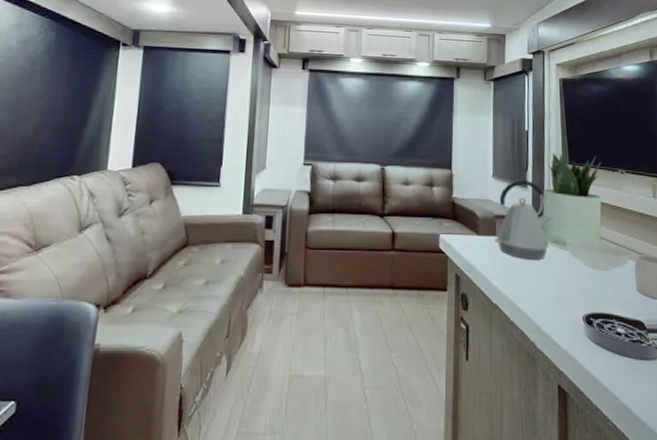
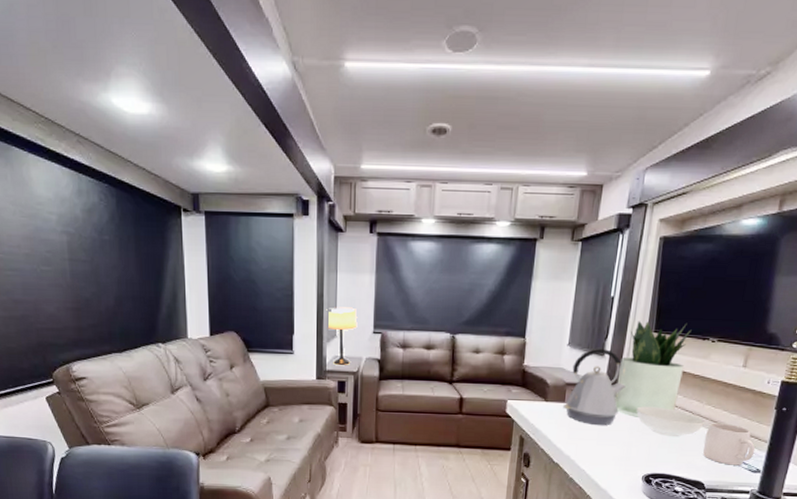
table lamp: none [257,139,287,198] -> present [326,308,357,365]

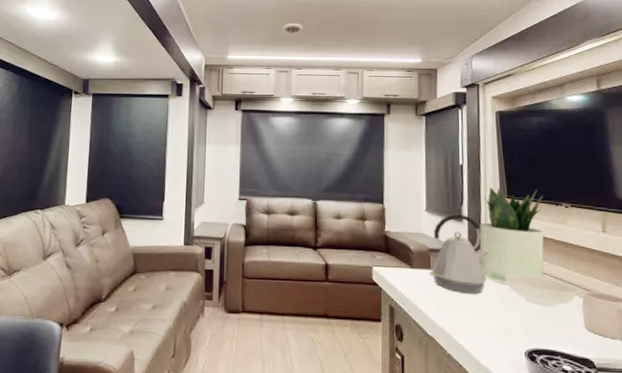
table lamp: present [326,308,357,365] -> none [195,176,223,231]

